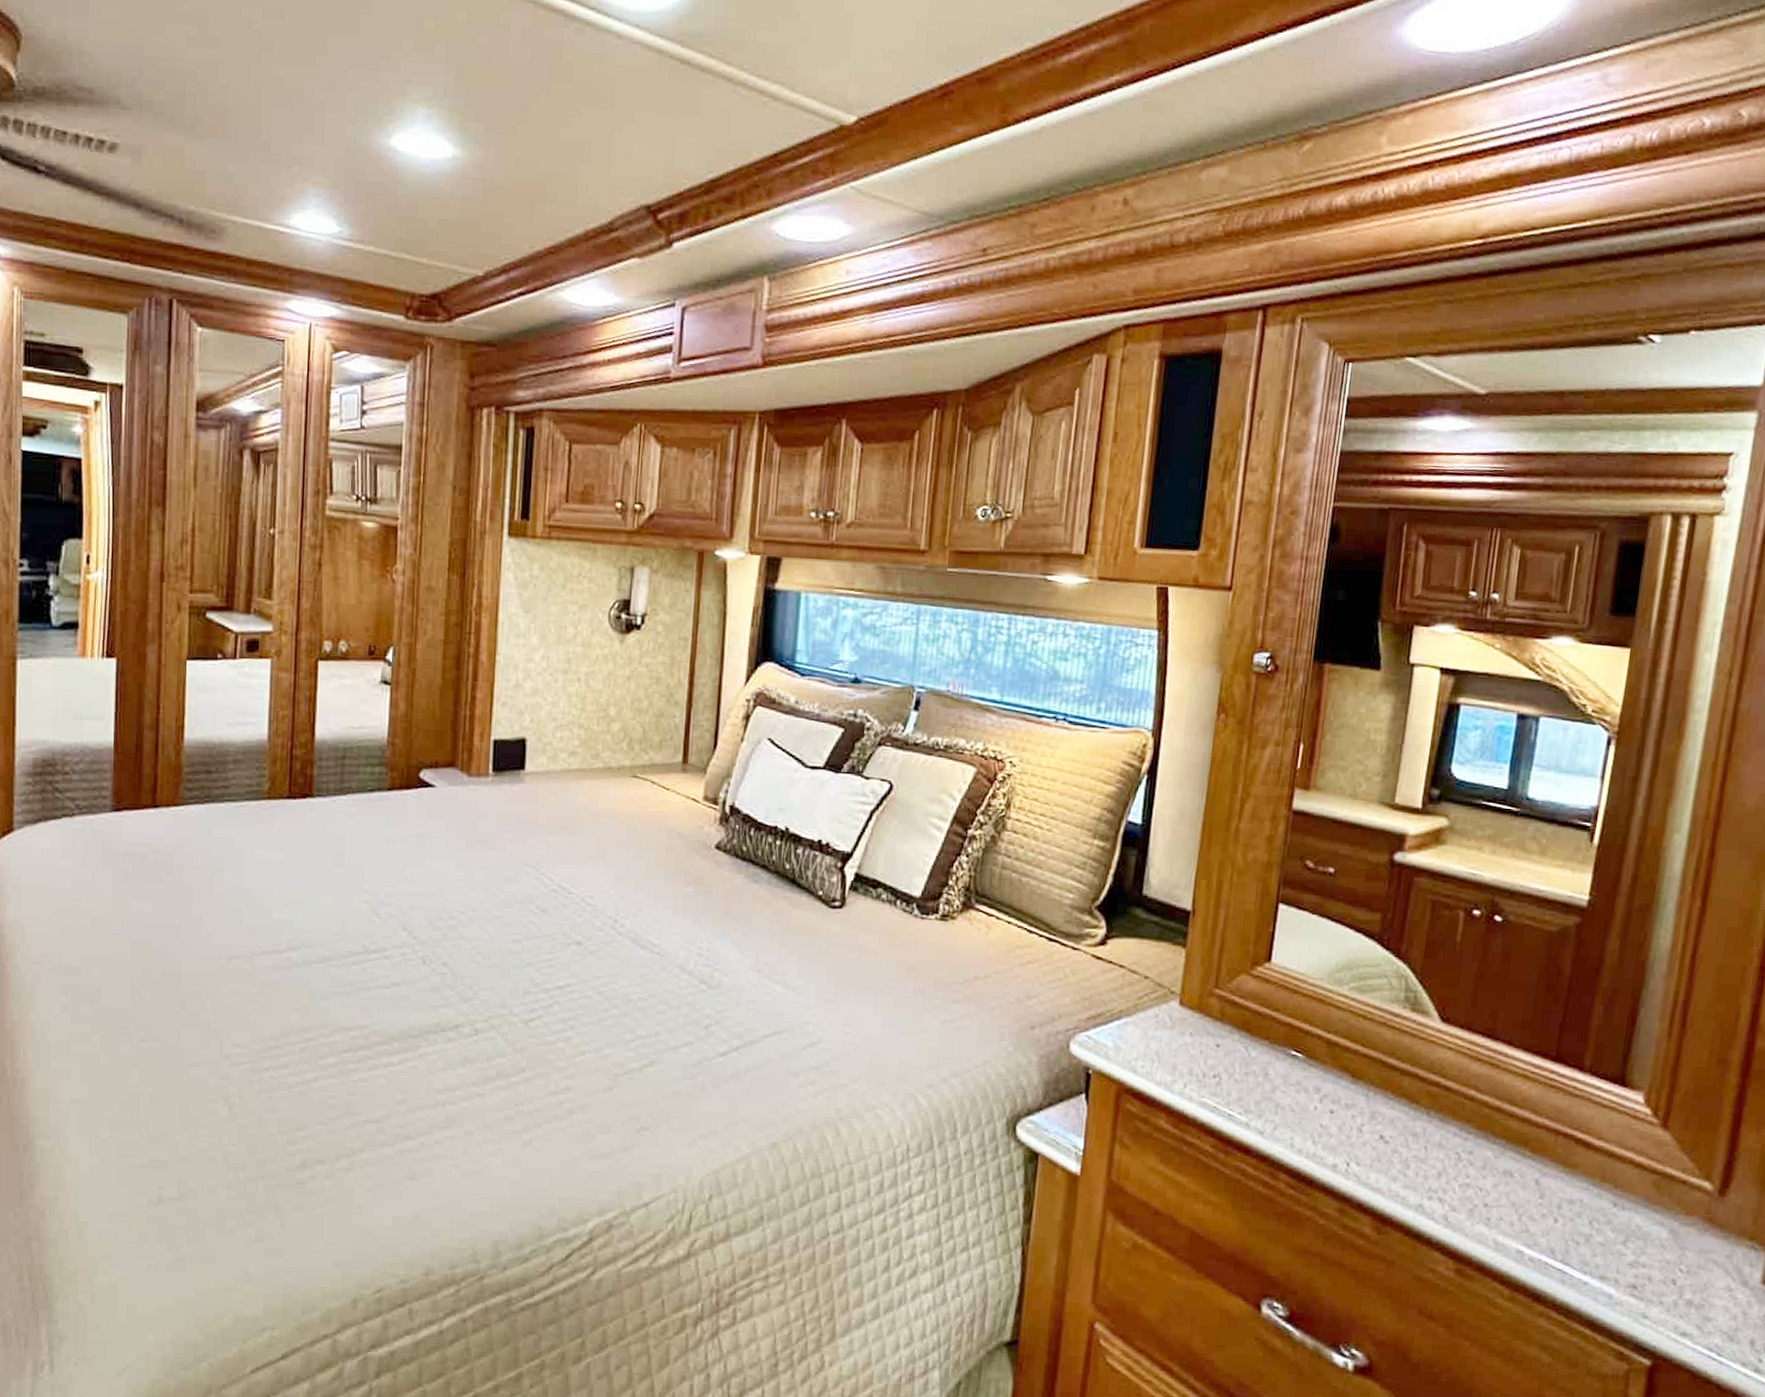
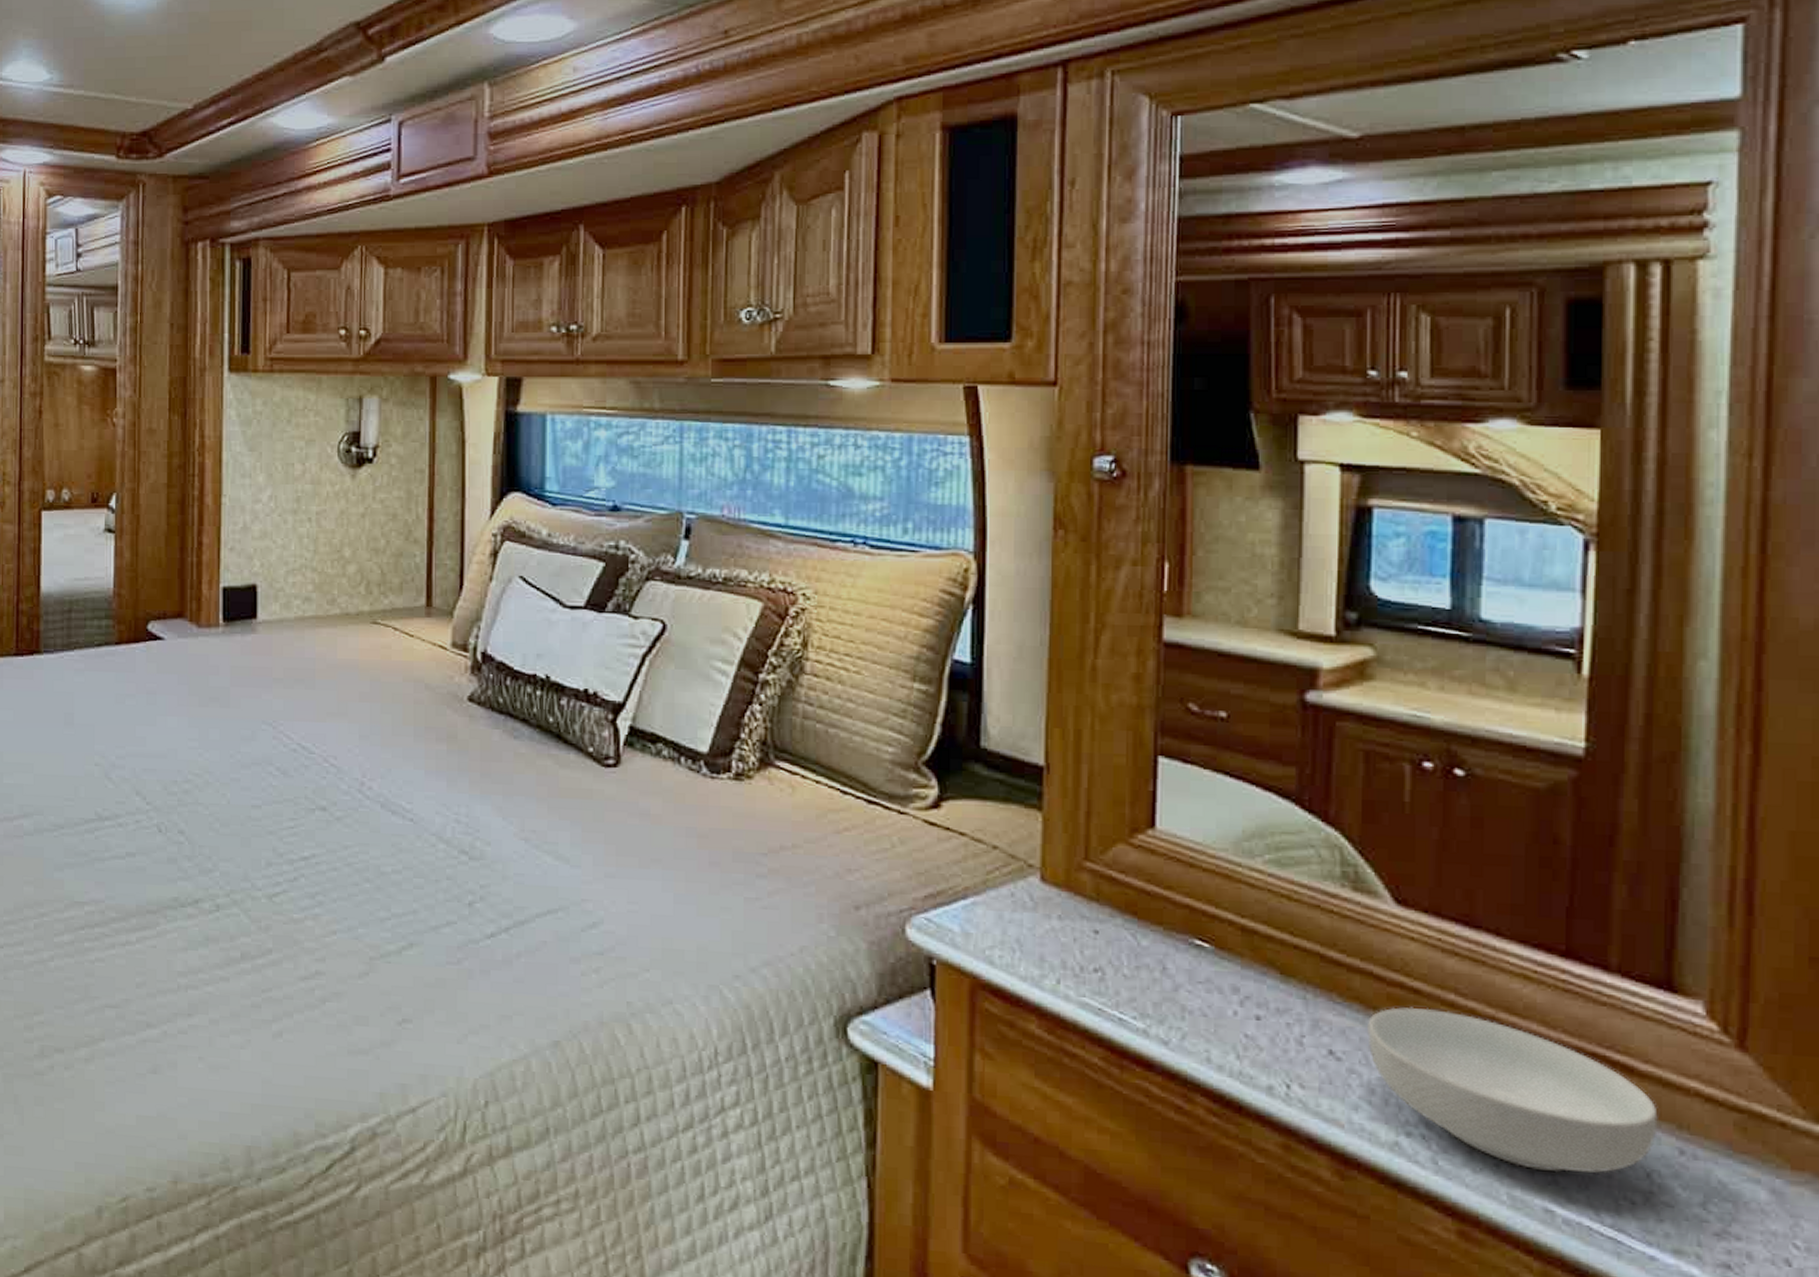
cereal bowl: none [1408,1101,1603,1223] -> present [1366,1006,1658,1173]

